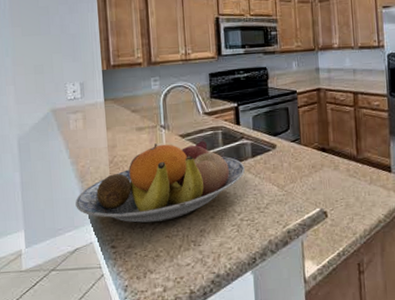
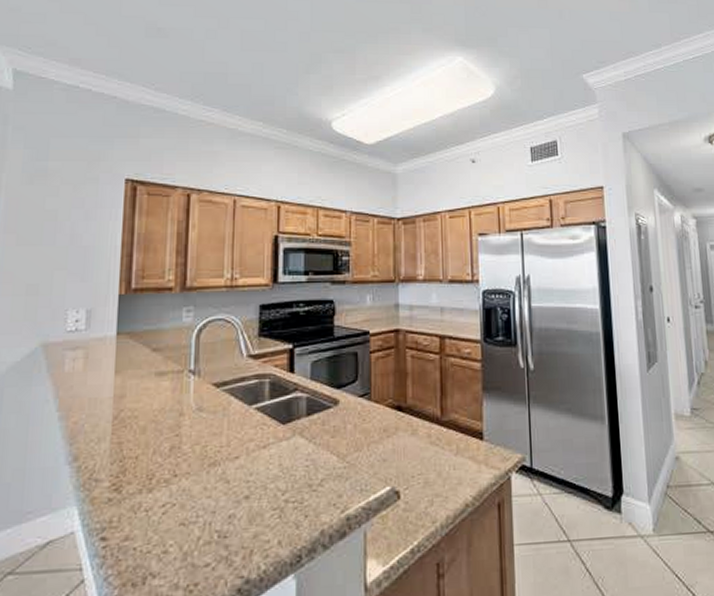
fruit bowl: present [75,140,245,223] -> none [57,391,295,505]

